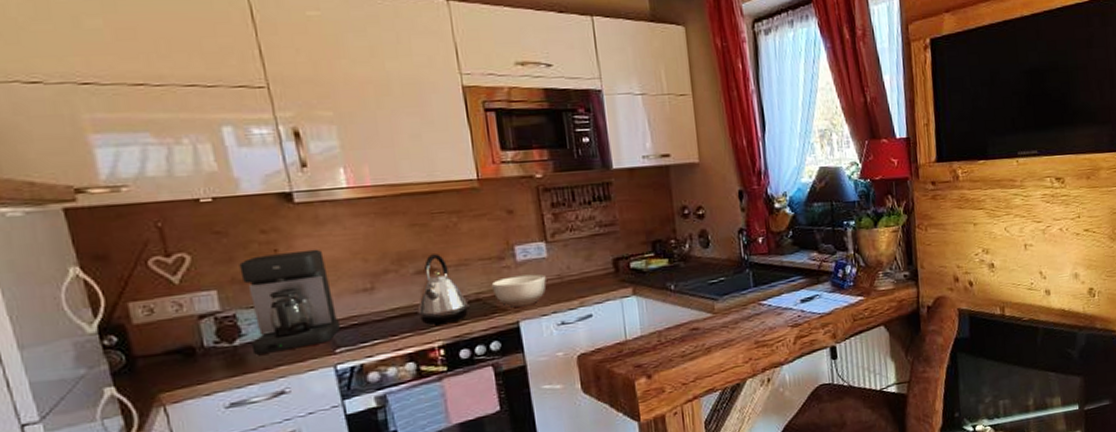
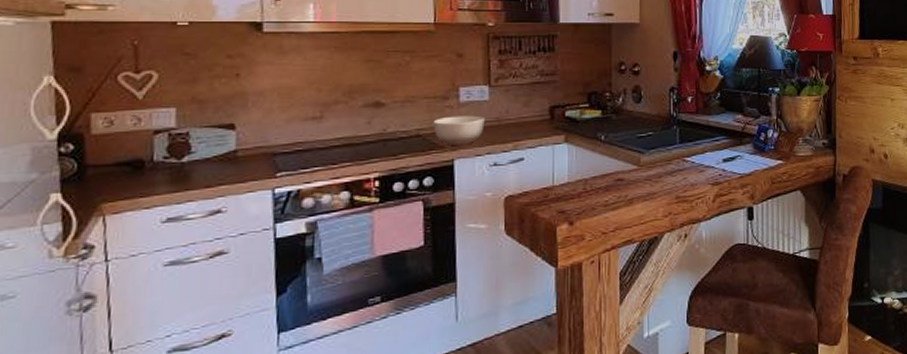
coffee maker: present [239,249,340,355] -> none [197,76,285,172]
kettle: present [417,253,468,325] -> none [360,89,408,156]

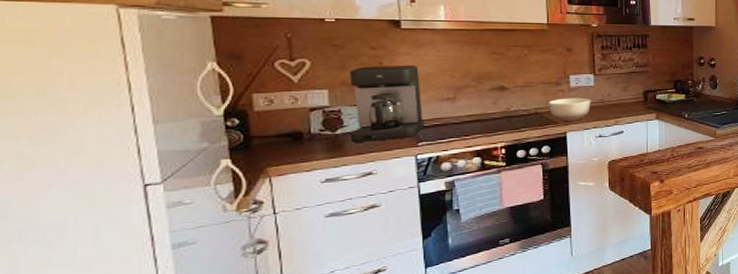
coffee maker: none [197,76,285,172] -> present [349,65,424,142]

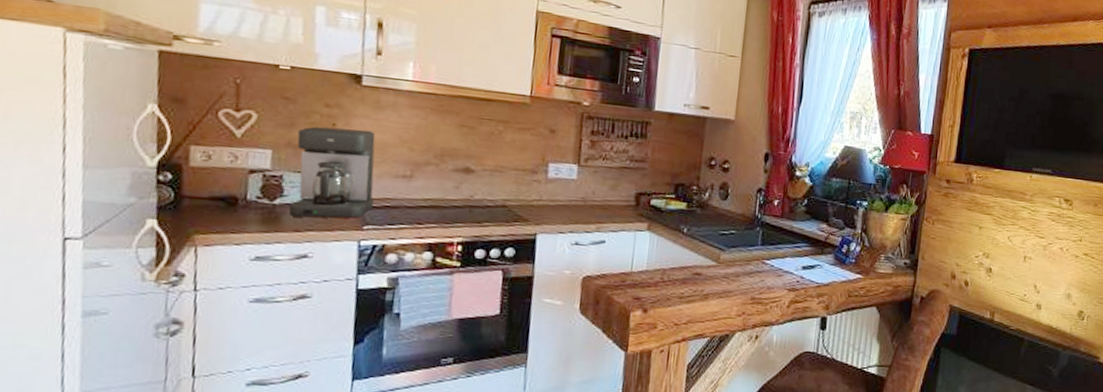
bowl: present [548,97,591,121] -> none [519,190,571,221]

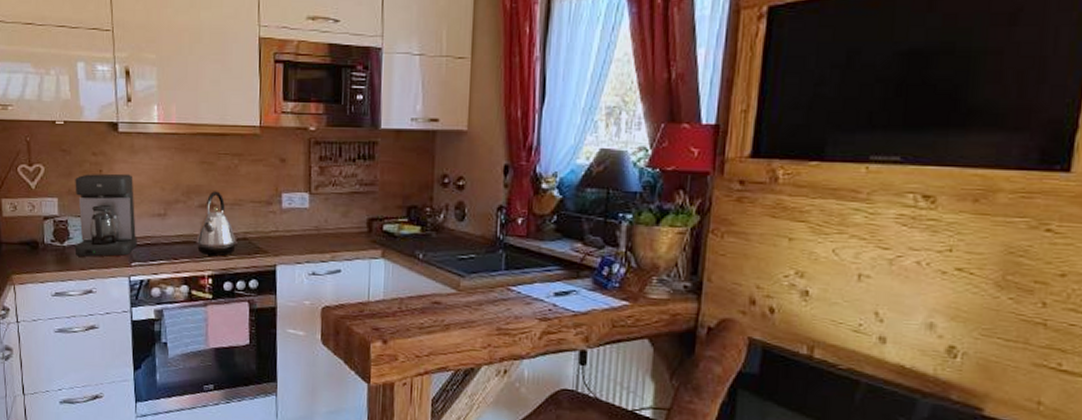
kettle: none [446,156,494,222] -> present [196,191,236,256]

